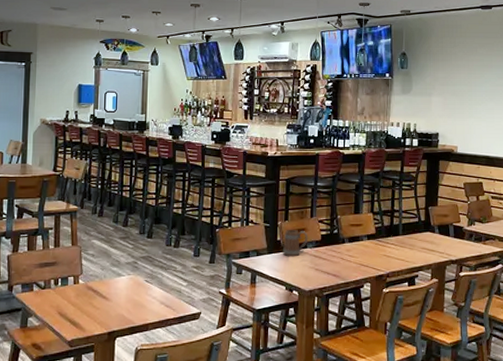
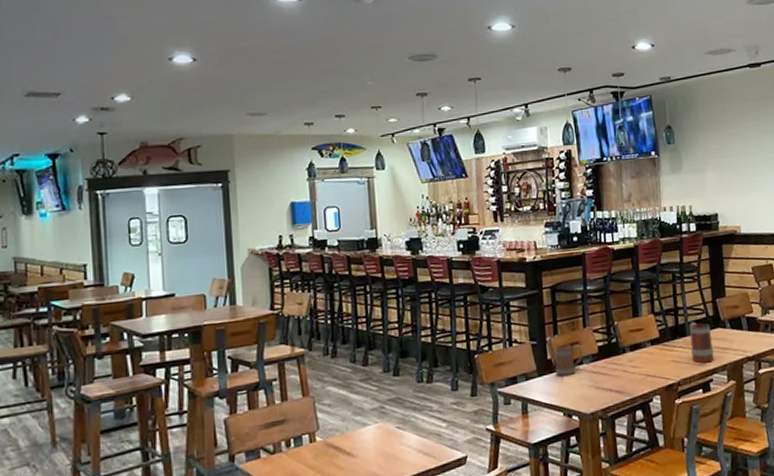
beer mug: none [402,224,422,261] -> present [689,321,714,364]

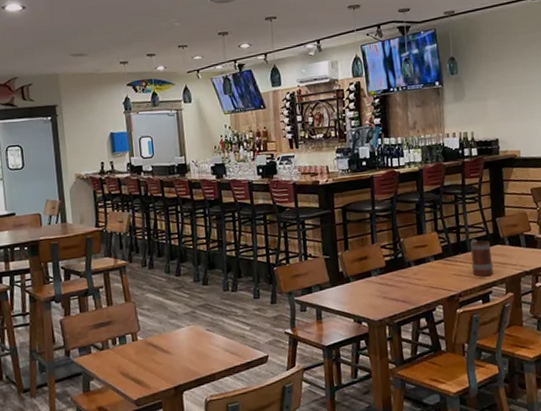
beer mug: present [554,343,584,377] -> none [346,258,372,288]

